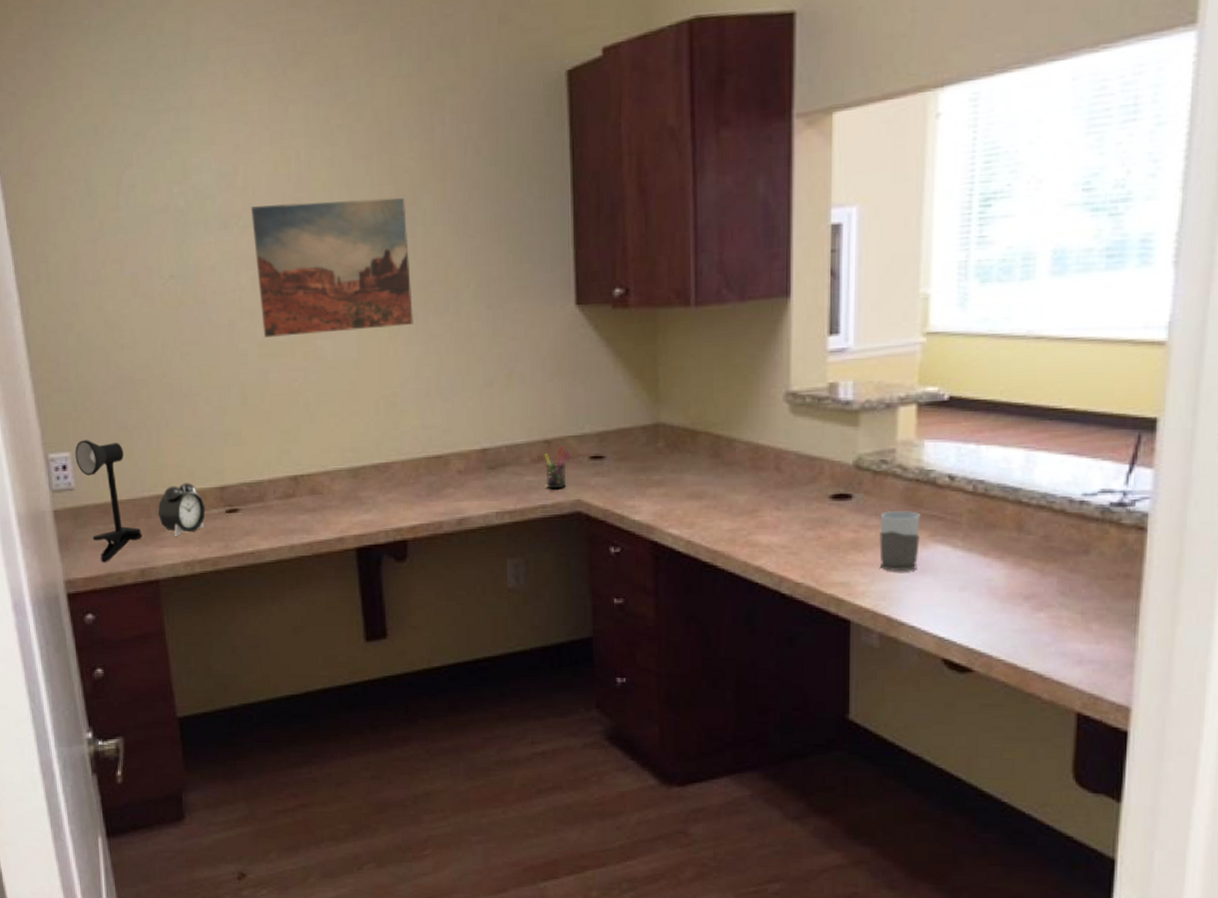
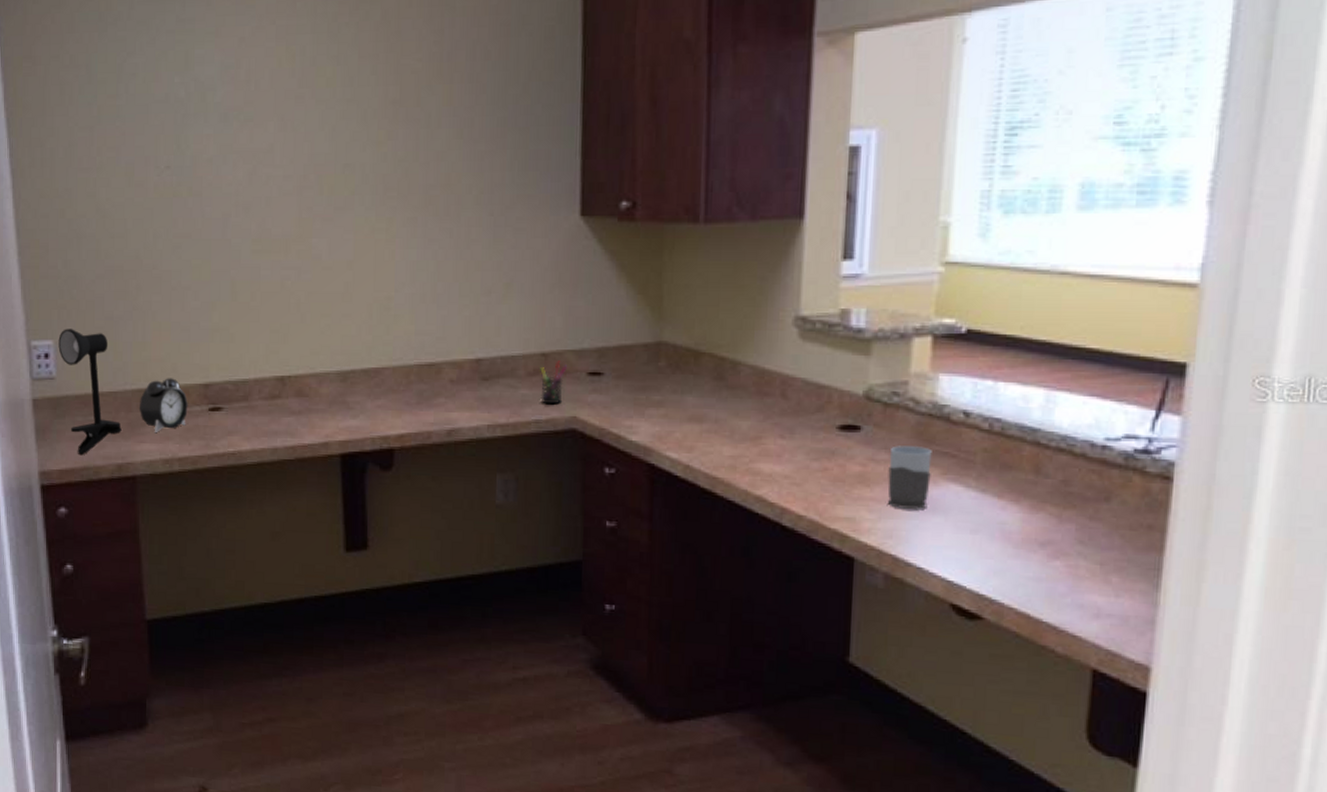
wall art: present [251,198,413,337] -> none [252,98,413,233]

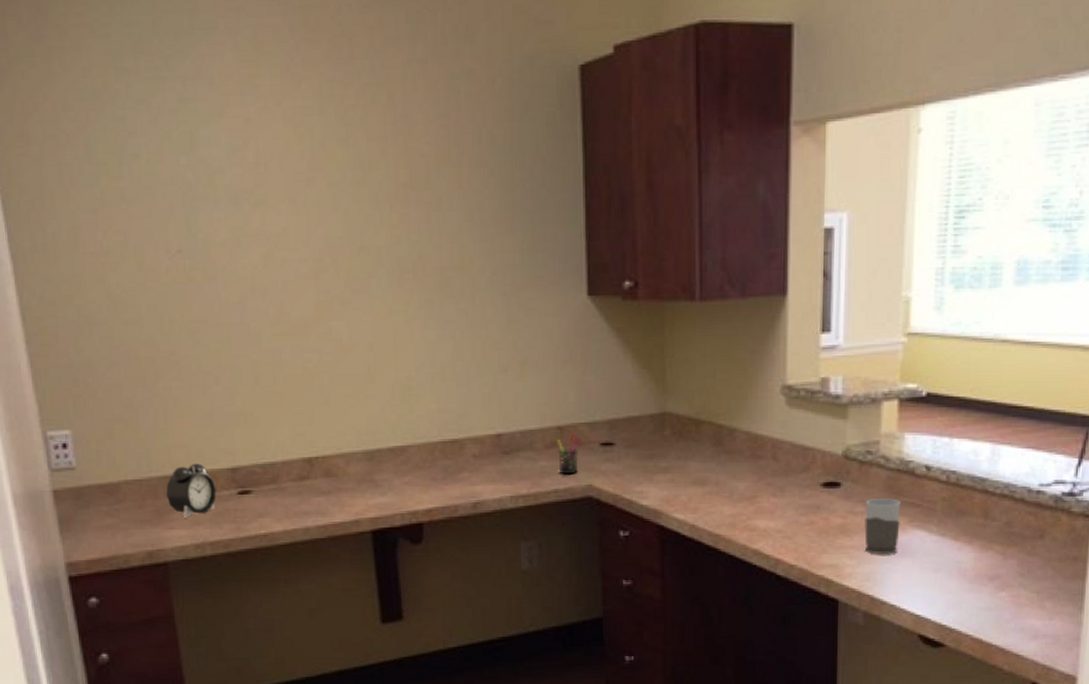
desk lamp: present [58,329,122,456] -> none [76,417,150,545]

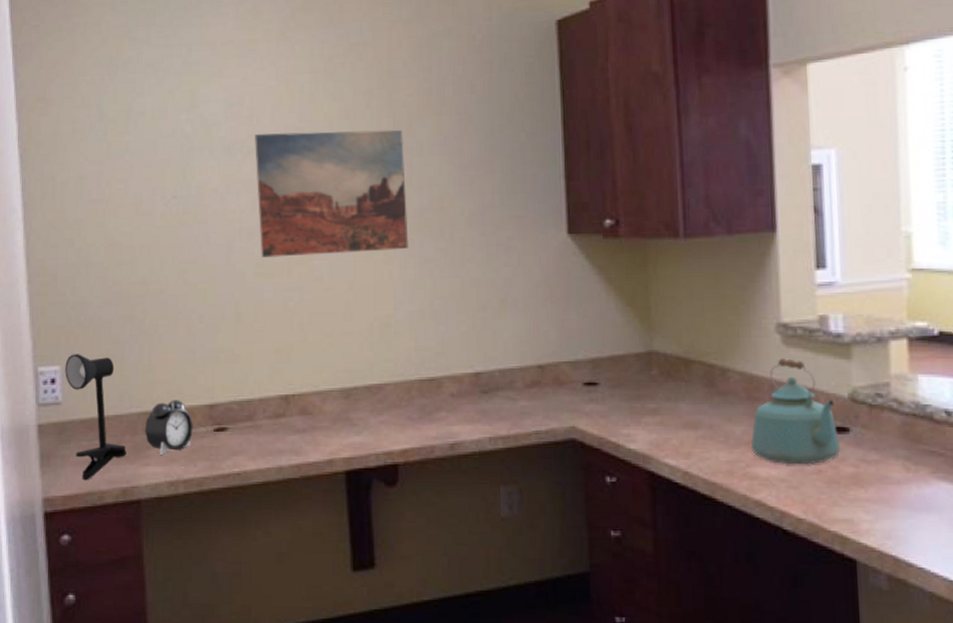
desk lamp: none [76,417,150,545] -> present [65,354,127,481]
wall art: none [263,181,429,317] -> present [255,129,409,257]
pen holder: present [557,433,581,475] -> none [537,372,563,415]
kettle: none [752,419,833,516] -> present [750,358,841,464]
mug: present [864,498,901,554] -> none [880,446,922,509]

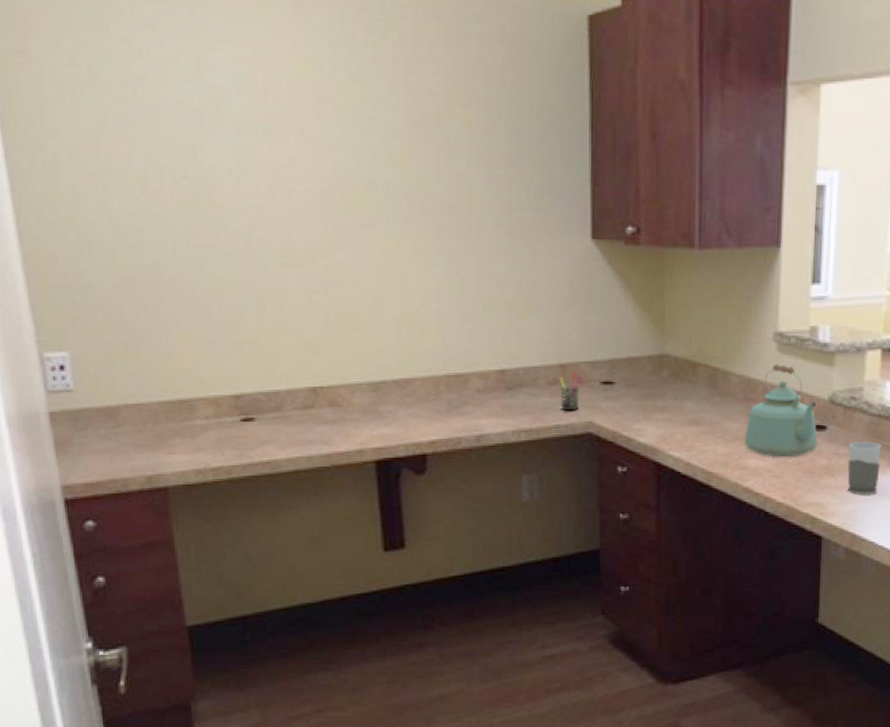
desk lamp: present [65,354,127,481] -> none [74,340,150,468]
alarm clock: present [144,400,193,456] -> none [167,389,219,445]
wall art: present [255,129,409,257] -> none [271,113,436,248]
pen holder: none [537,372,563,415] -> present [559,371,582,411]
mug: none [880,446,922,509] -> present [847,442,881,494]

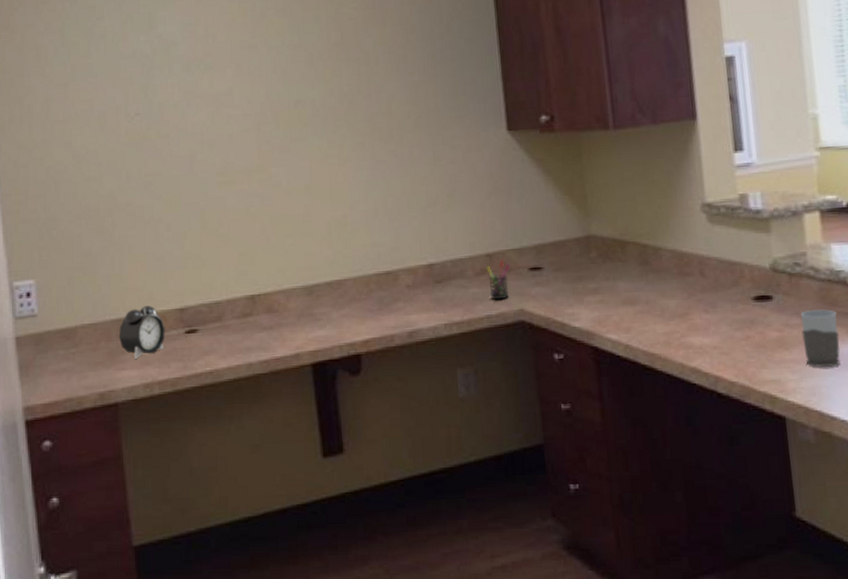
alarm clock: none [167,389,219,445] -> present [118,305,165,360]
kettle: present [743,364,819,457] -> none [684,235,766,333]

